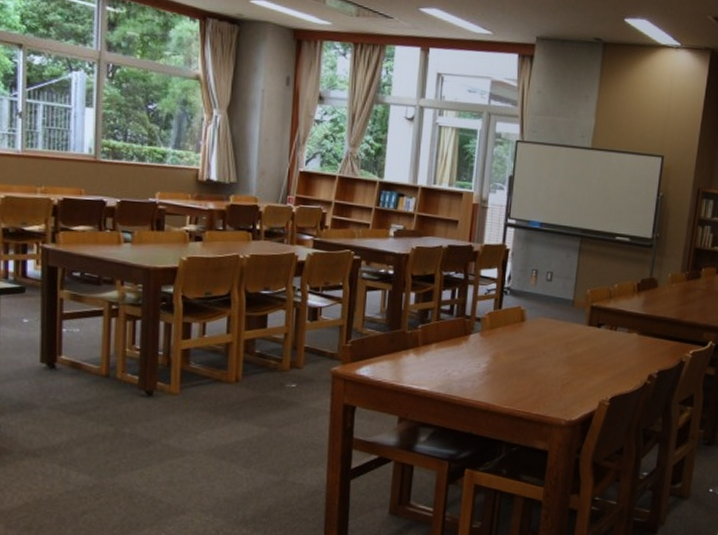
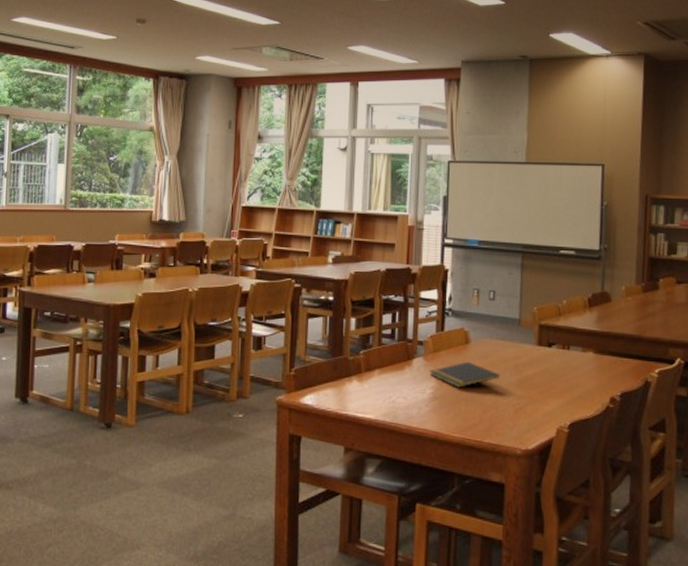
notepad: none [485,338,551,363] -> present [429,361,500,388]

